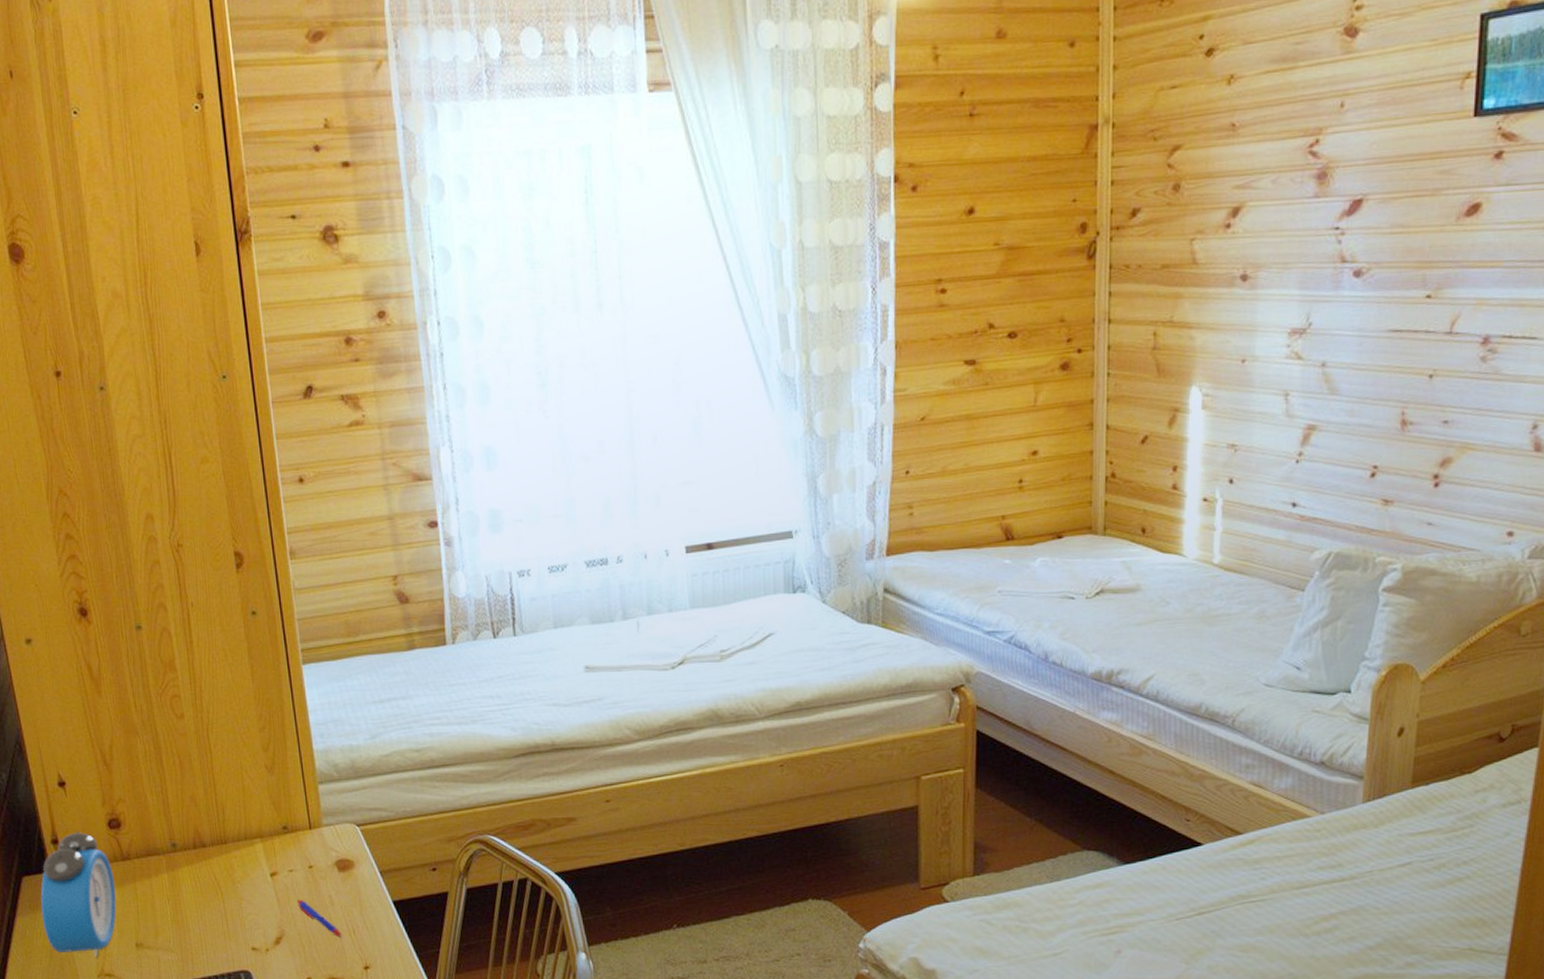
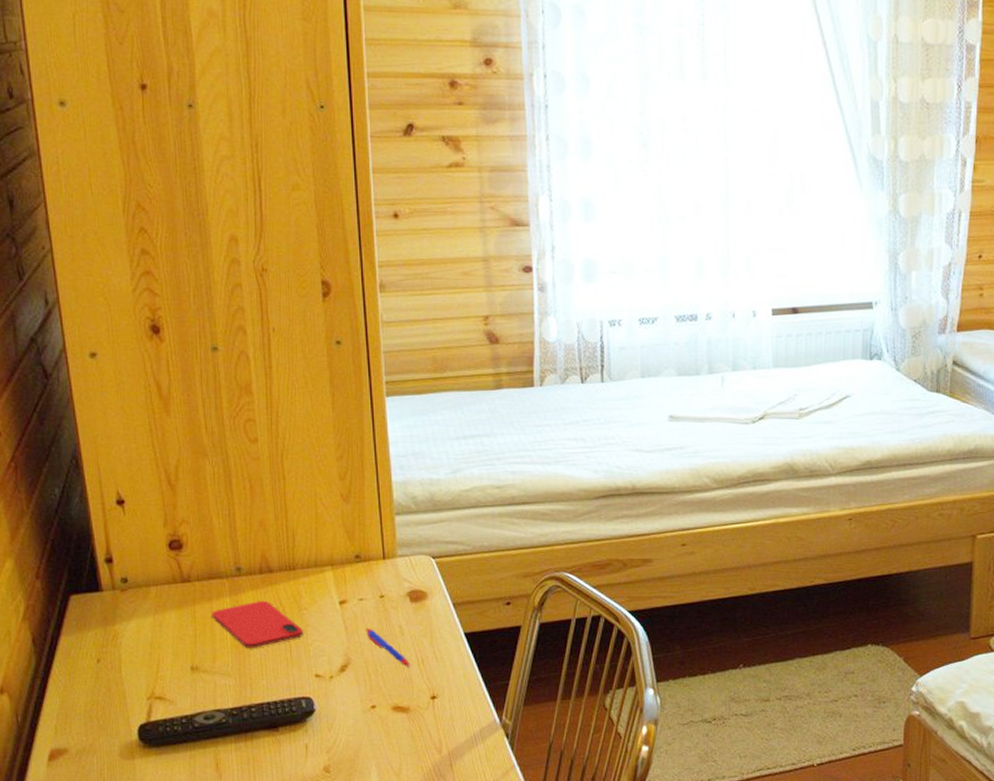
alarm clock: present [40,831,117,957] -> none [89,551,173,679]
smartphone: none [151,875,238,923] -> present [211,600,303,648]

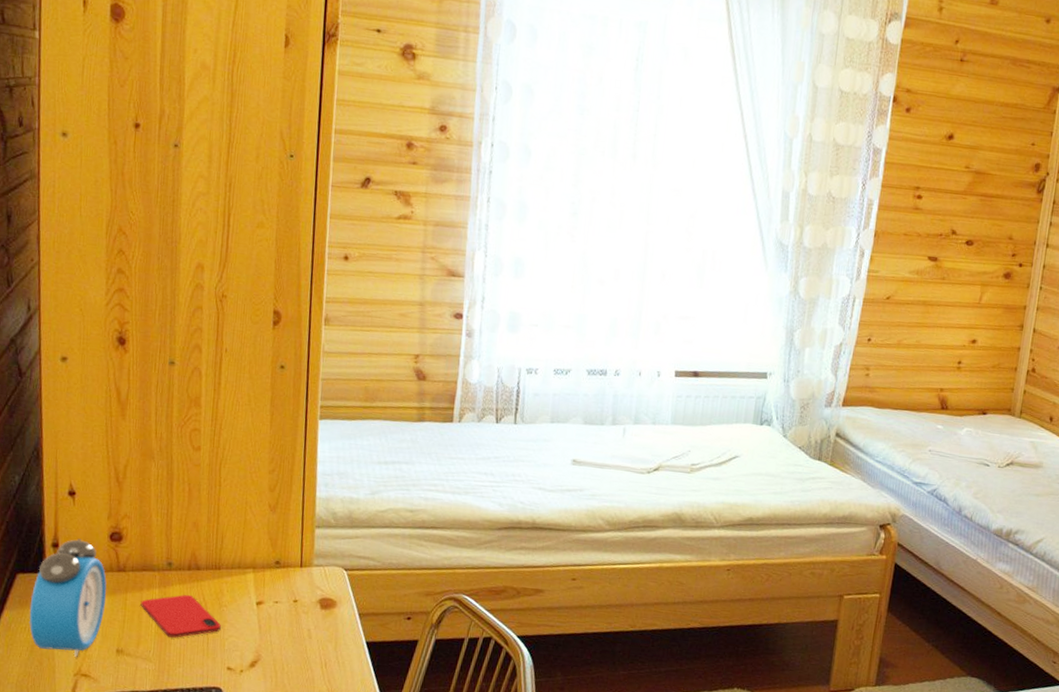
alarm clock: none [89,551,173,679] -> present [29,538,107,657]
pen: present [366,628,411,667] -> none [277,628,315,669]

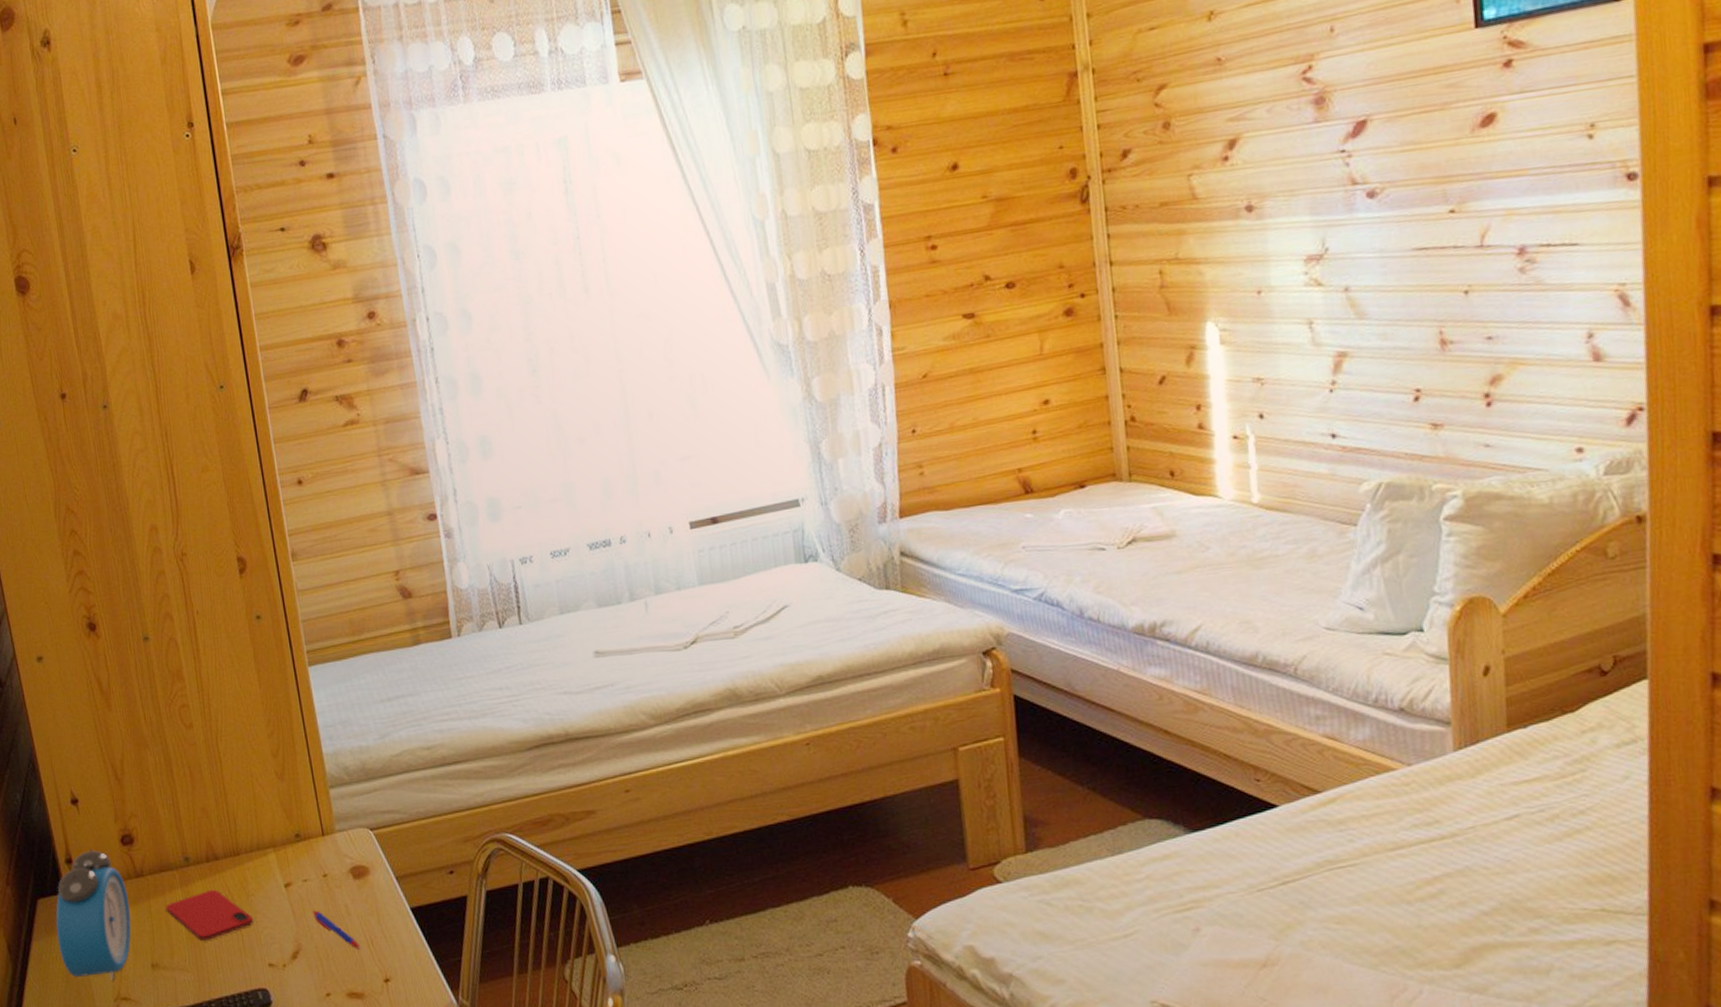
pen: none [277,628,315,669] -> present [313,910,361,949]

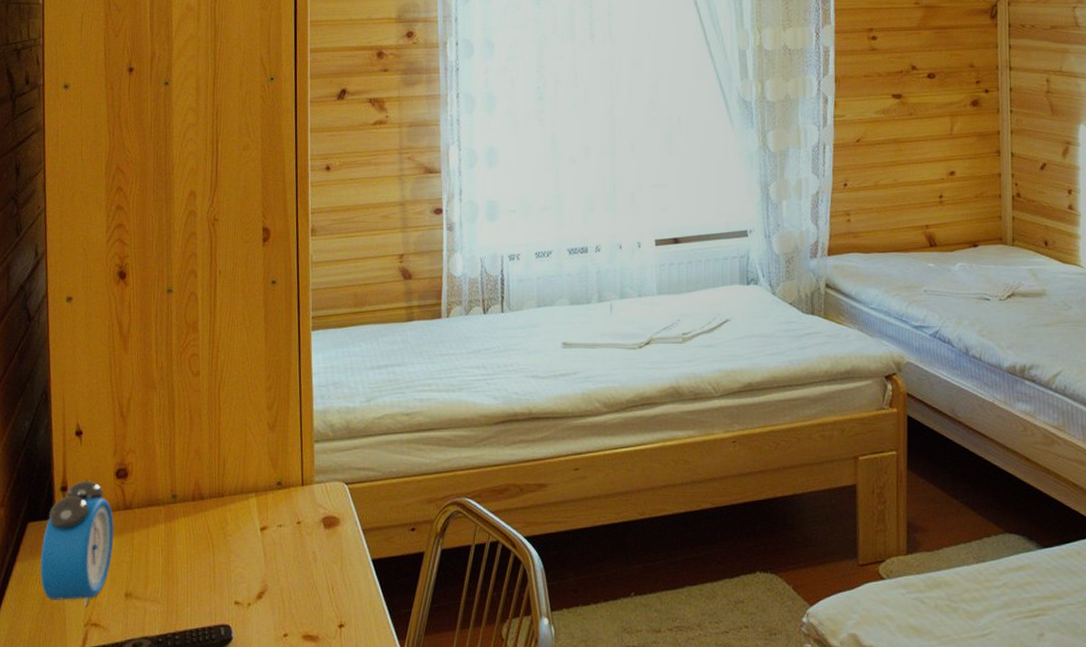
smartphone: present [165,889,253,941] -> none [147,527,227,575]
pen: present [313,910,361,949] -> none [283,554,322,594]

